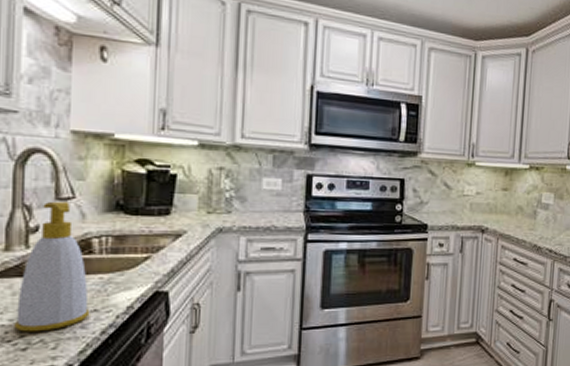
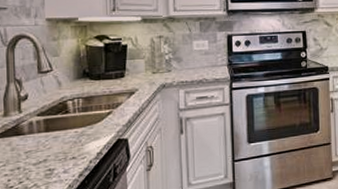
soap bottle: present [14,201,90,332] -> none [14,74,70,179]

